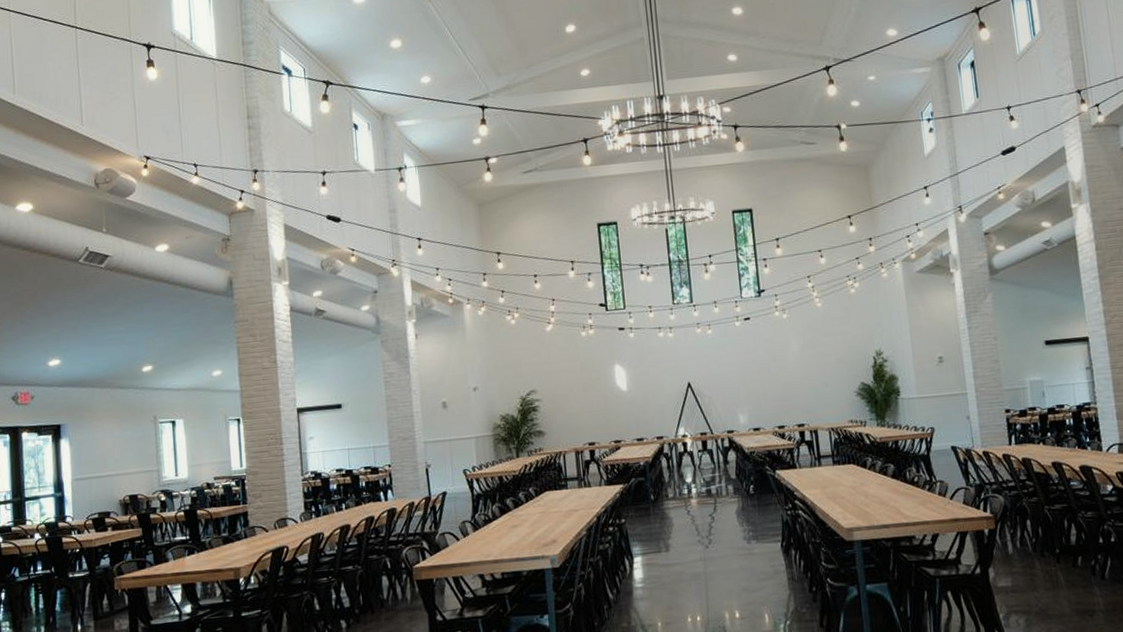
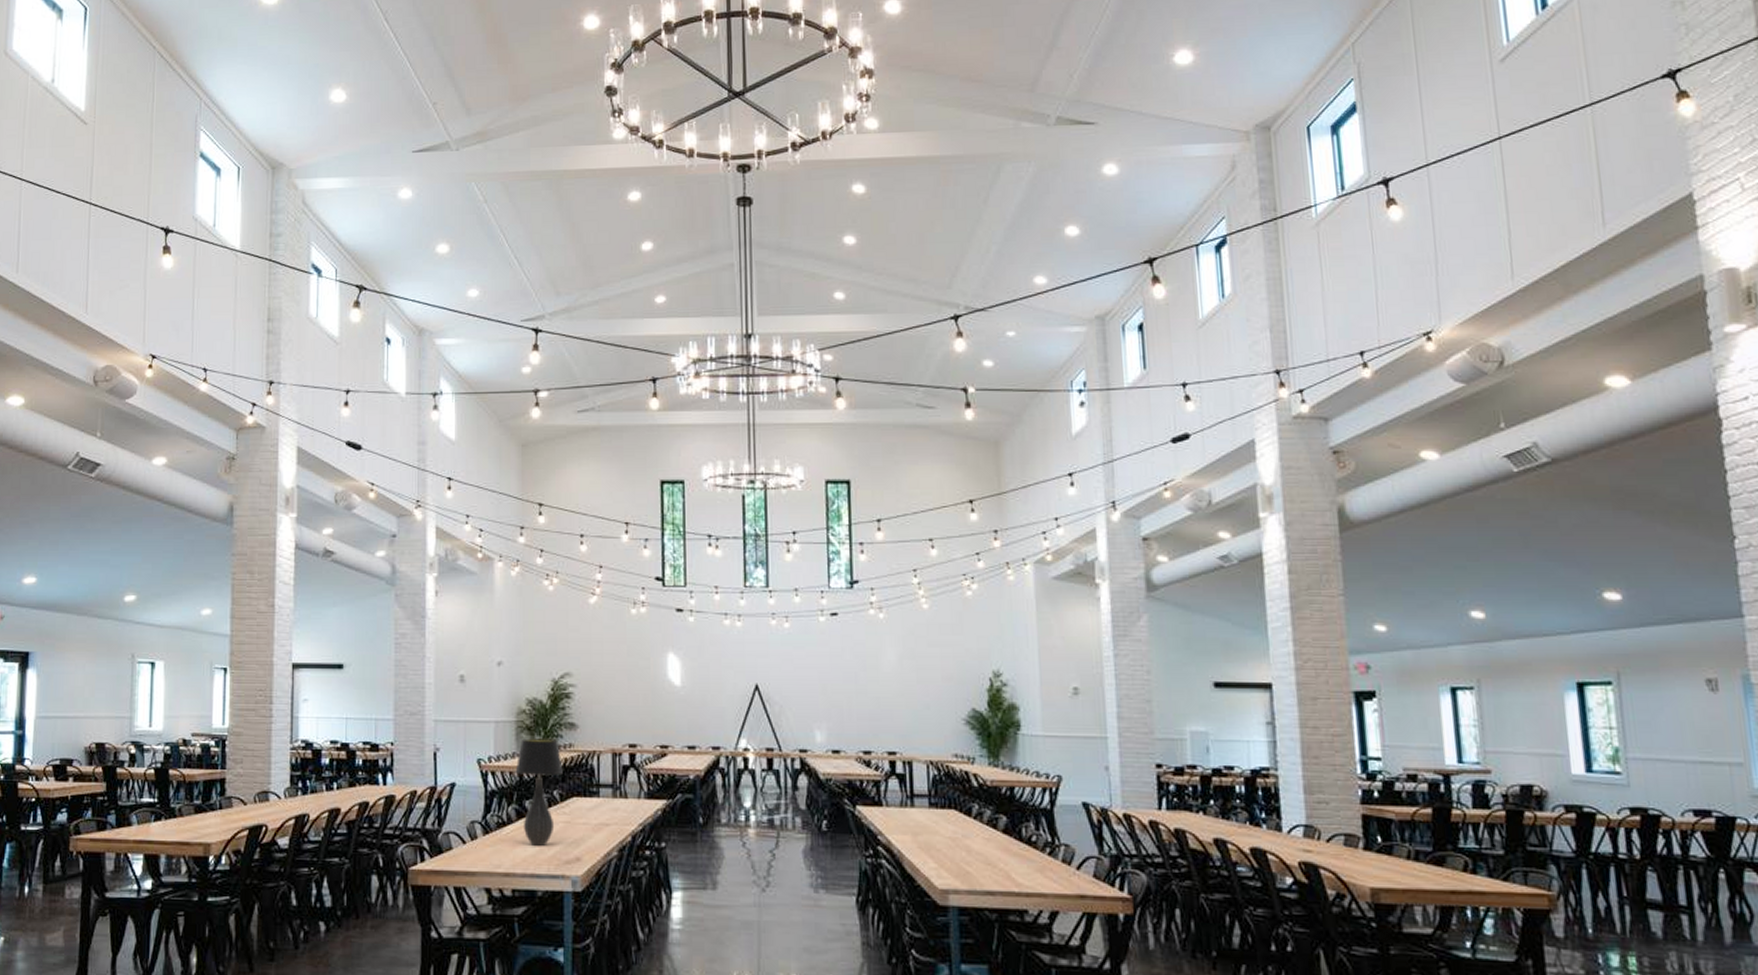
table lamp: none [496,446,536,536] -> present [515,738,563,847]

